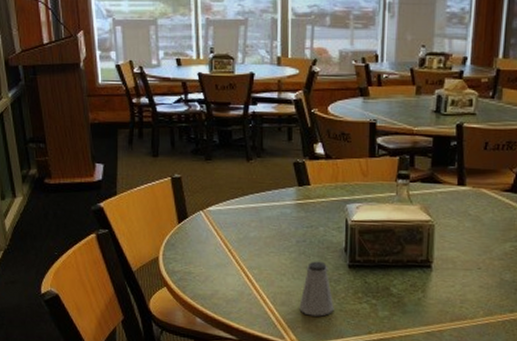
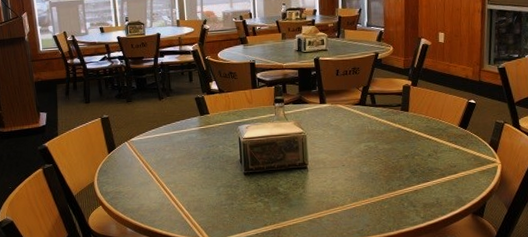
saltshaker: present [299,261,334,317] -> none [208,172,236,217]

